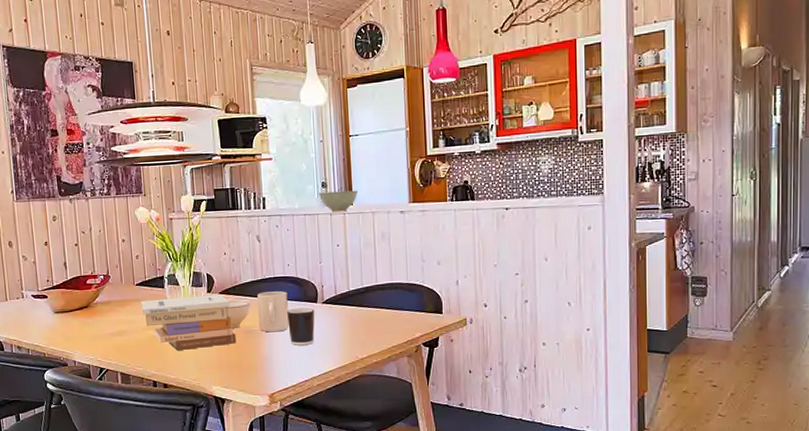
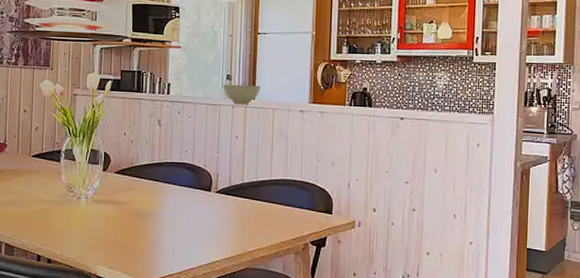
books: present [141,294,236,350] -> none [34,172,127,226]
bowl: present [227,299,252,329] -> none [120,180,146,209]
cup: present [257,291,289,333] -> none [151,176,182,217]
mug: present [286,308,315,345] -> none [179,195,208,233]

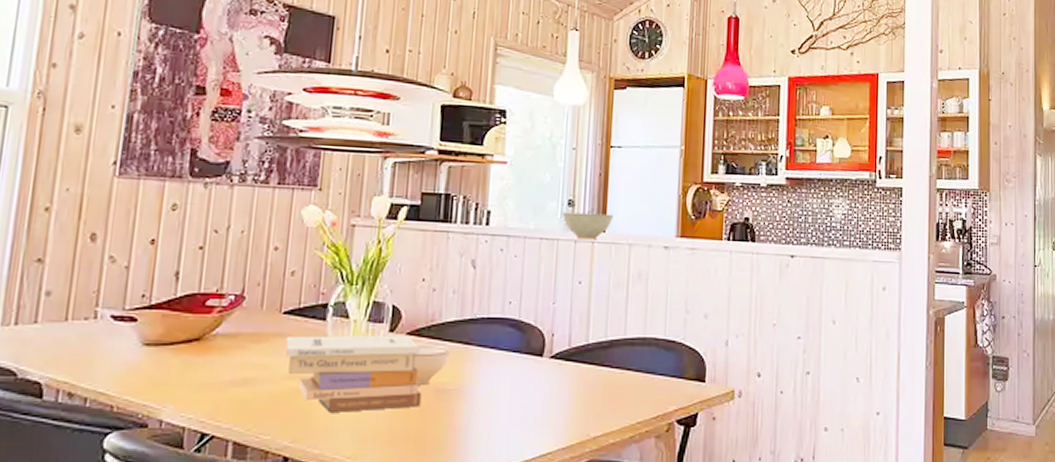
books: none [34,172,127,226] -> present [285,335,422,412]
bowl: none [120,180,146,209] -> present [414,344,452,385]

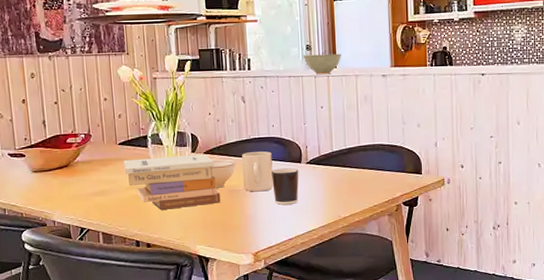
cup: none [457,337,504,394] -> present [242,151,274,192]
mug: none [498,362,539,414] -> present [270,168,299,205]

